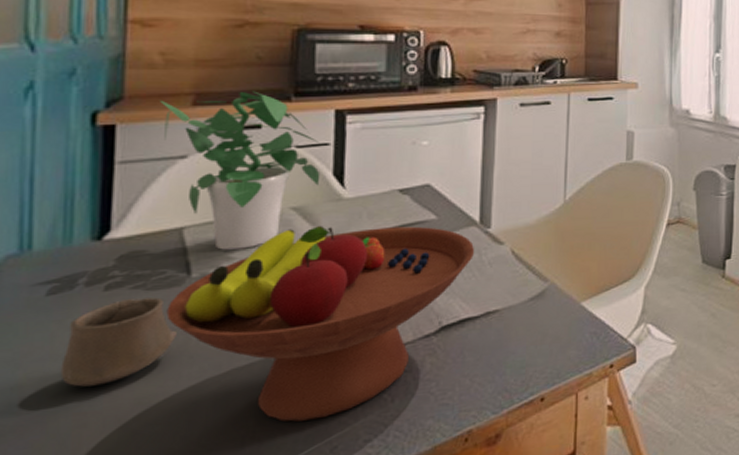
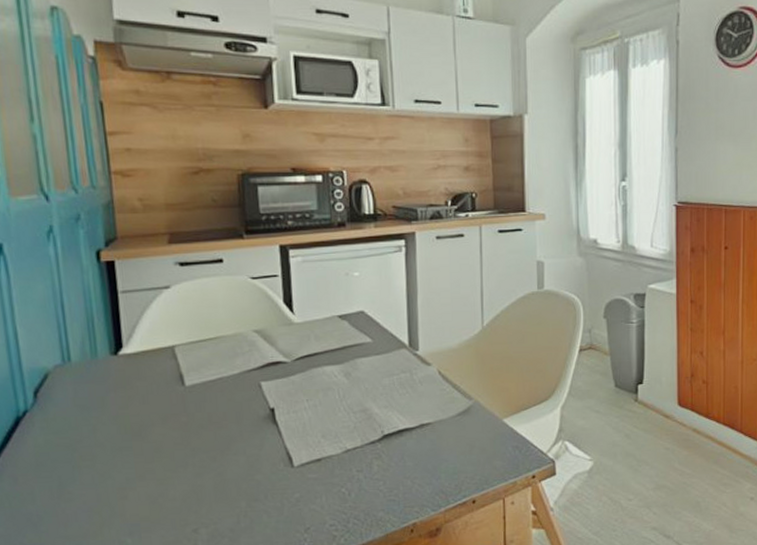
cup: present [60,297,178,387] -> none [103,402,182,468]
potted plant: present [160,91,321,250] -> none [144,230,274,365]
fruit bowl: present [166,225,474,422] -> none [171,345,406,506]

